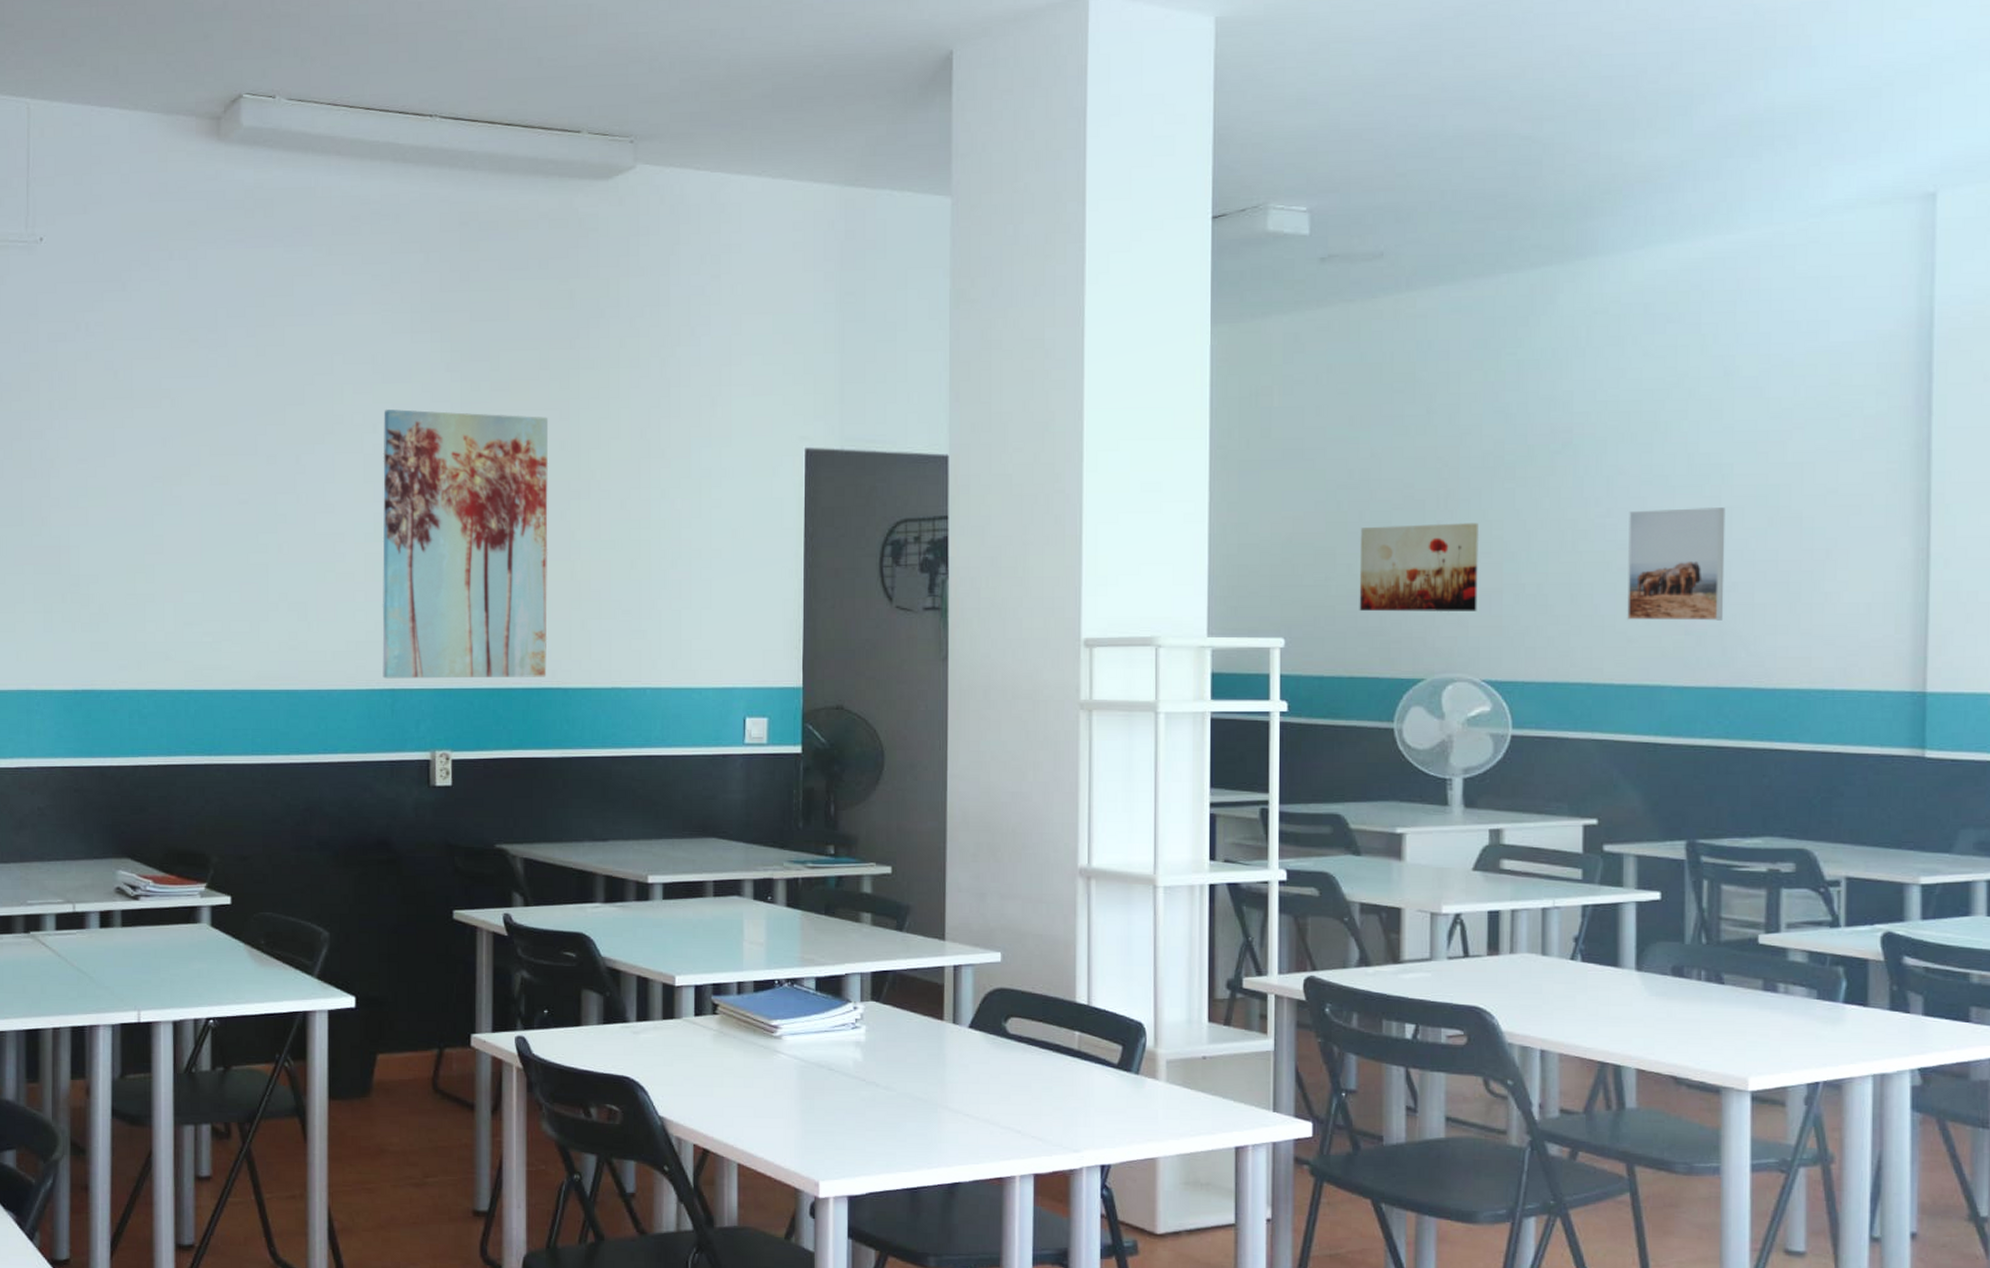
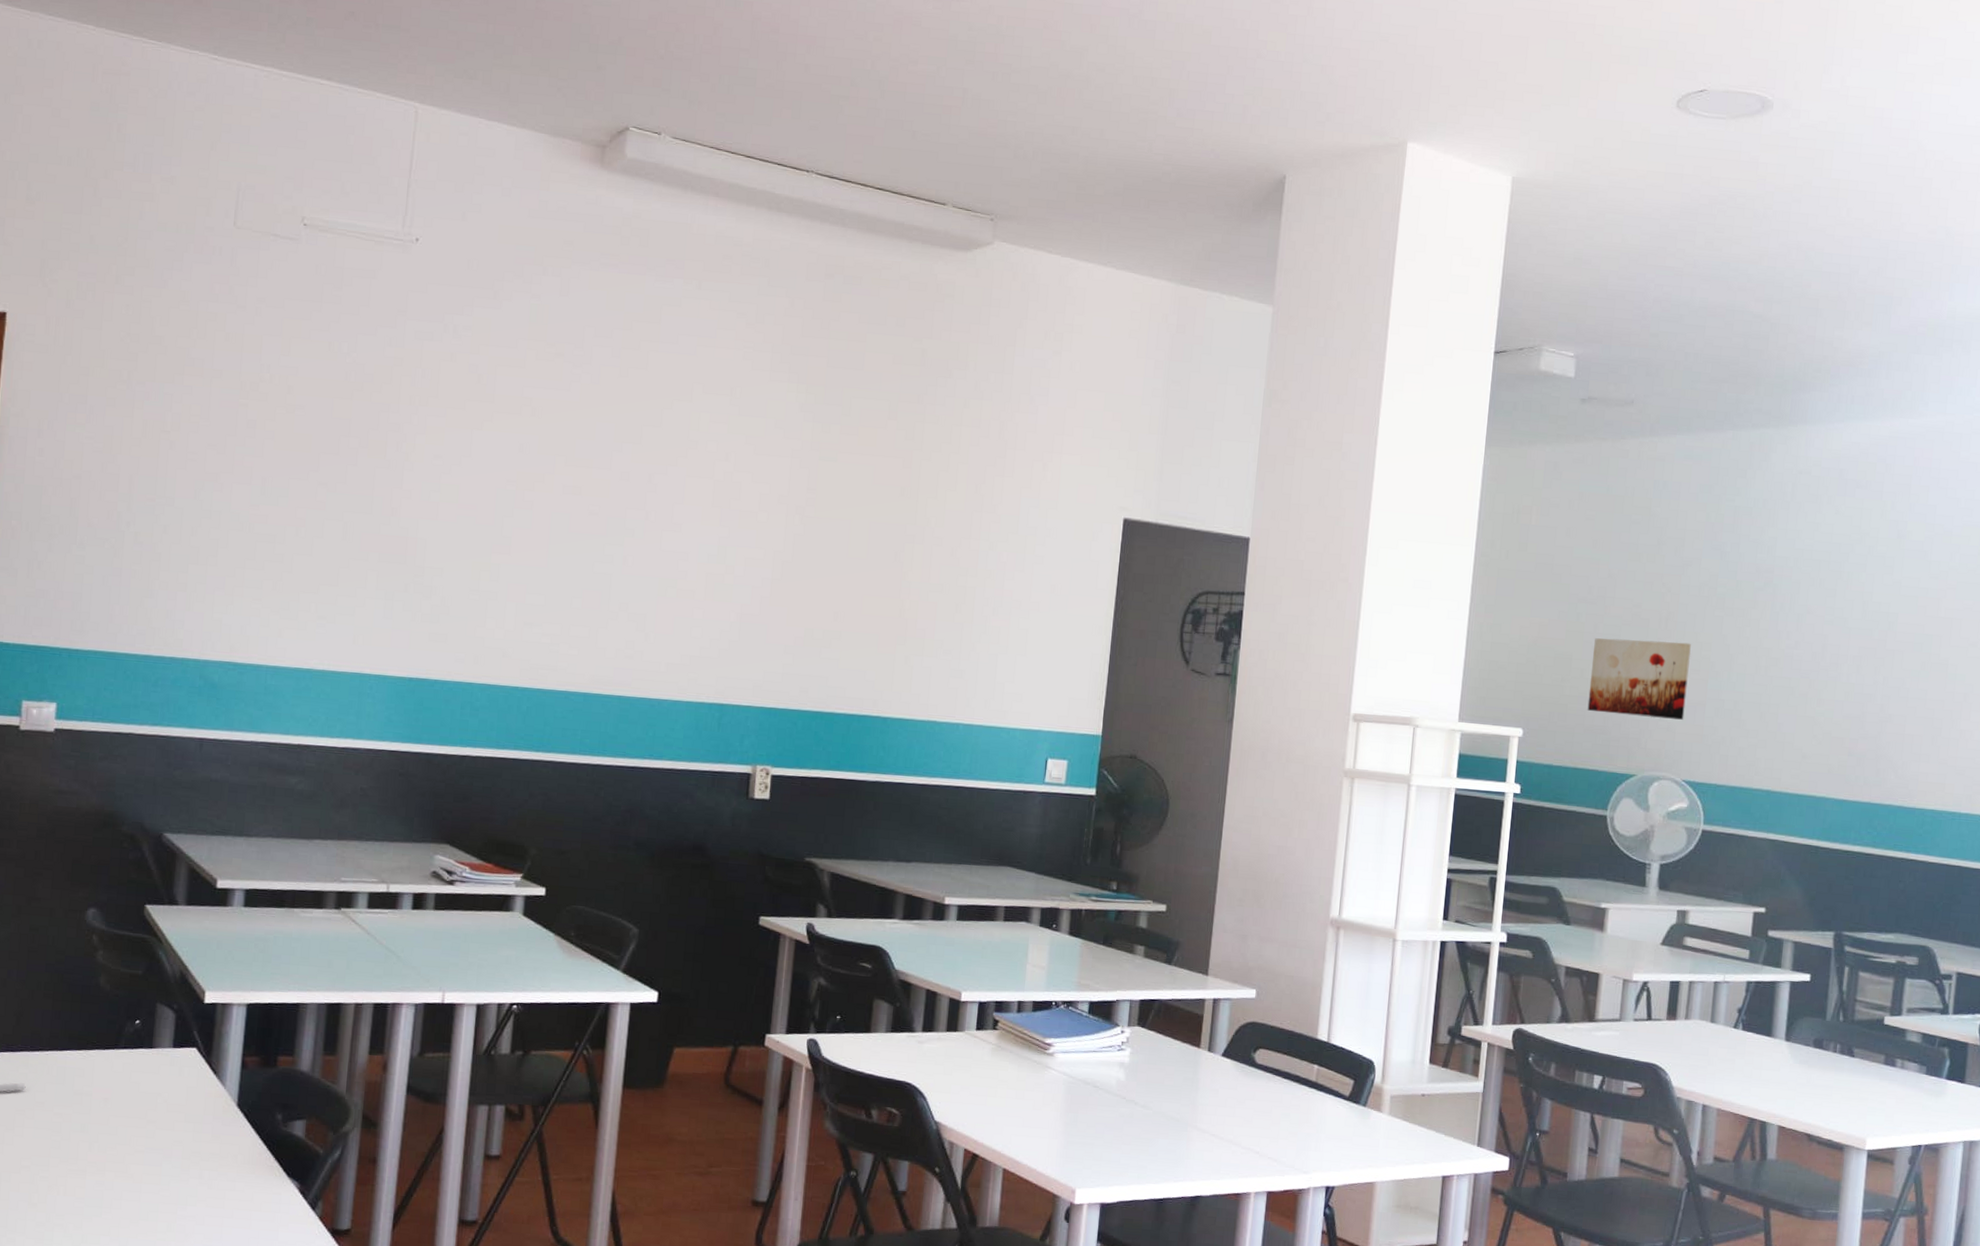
wall art: present [382,409,549,679] -> none [713,441,892,705]
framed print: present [1627,508,1726,621] -> none [1804,646,1889,746]

